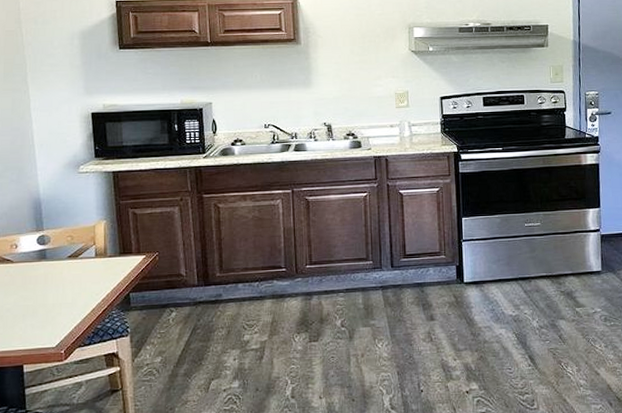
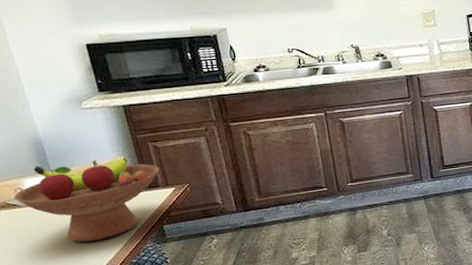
fruit bowl: none [9,221,135,303] -> present [14,157,160,243]

